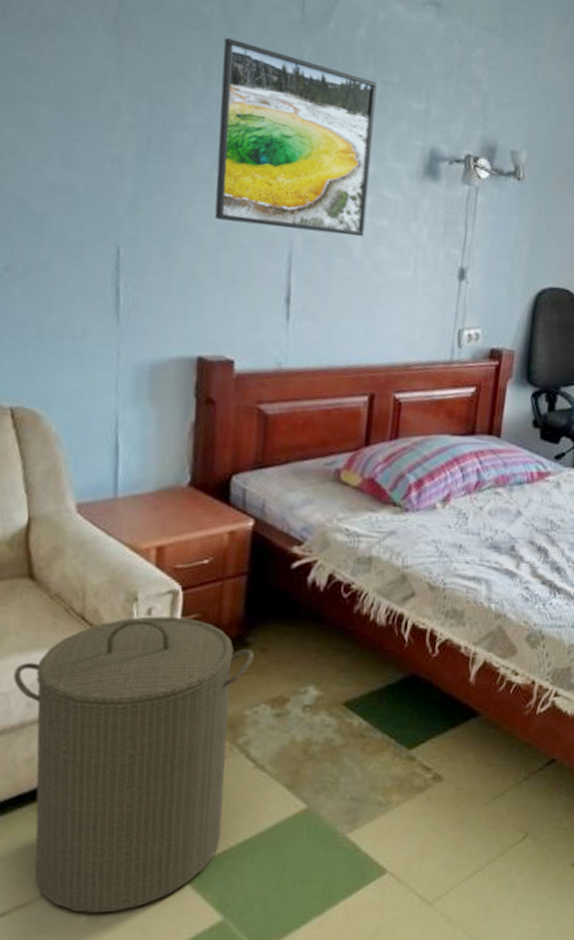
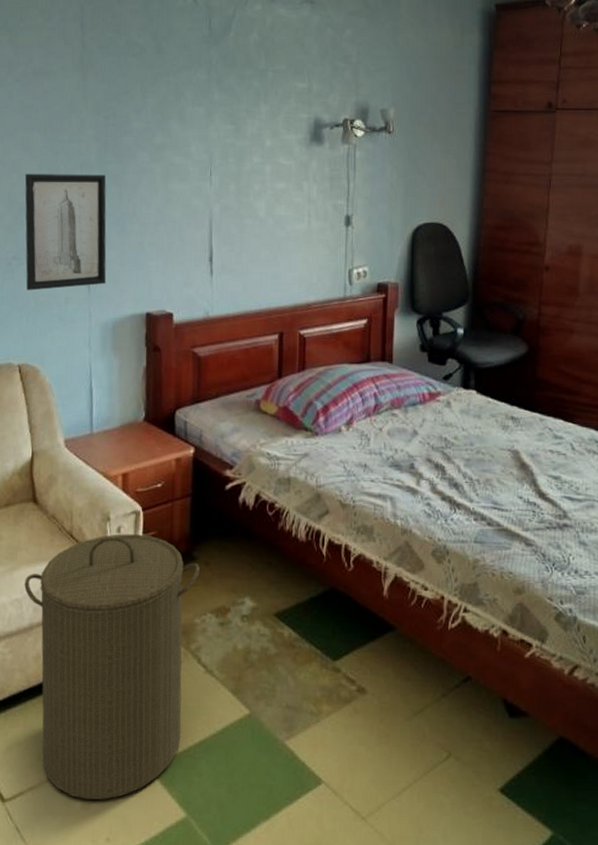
wall art: none [24,159,148,317] -> present [24,174,107,291]
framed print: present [214,38,377,237] -> none [153,59,269,201]

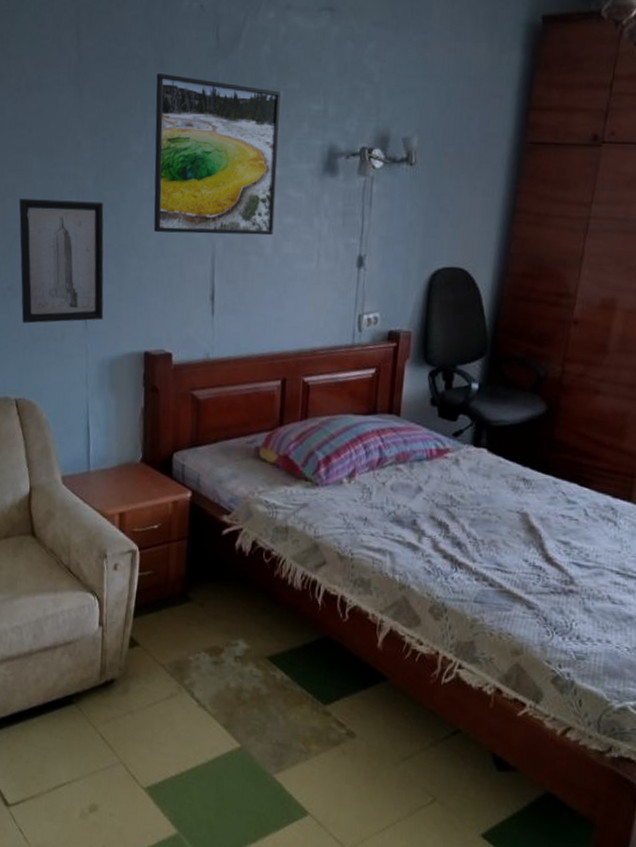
laundry hamper: present [24,534,200,801] -> none [24,571,195,813]
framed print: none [153,59,269,201] -> present [153,73,281,236]

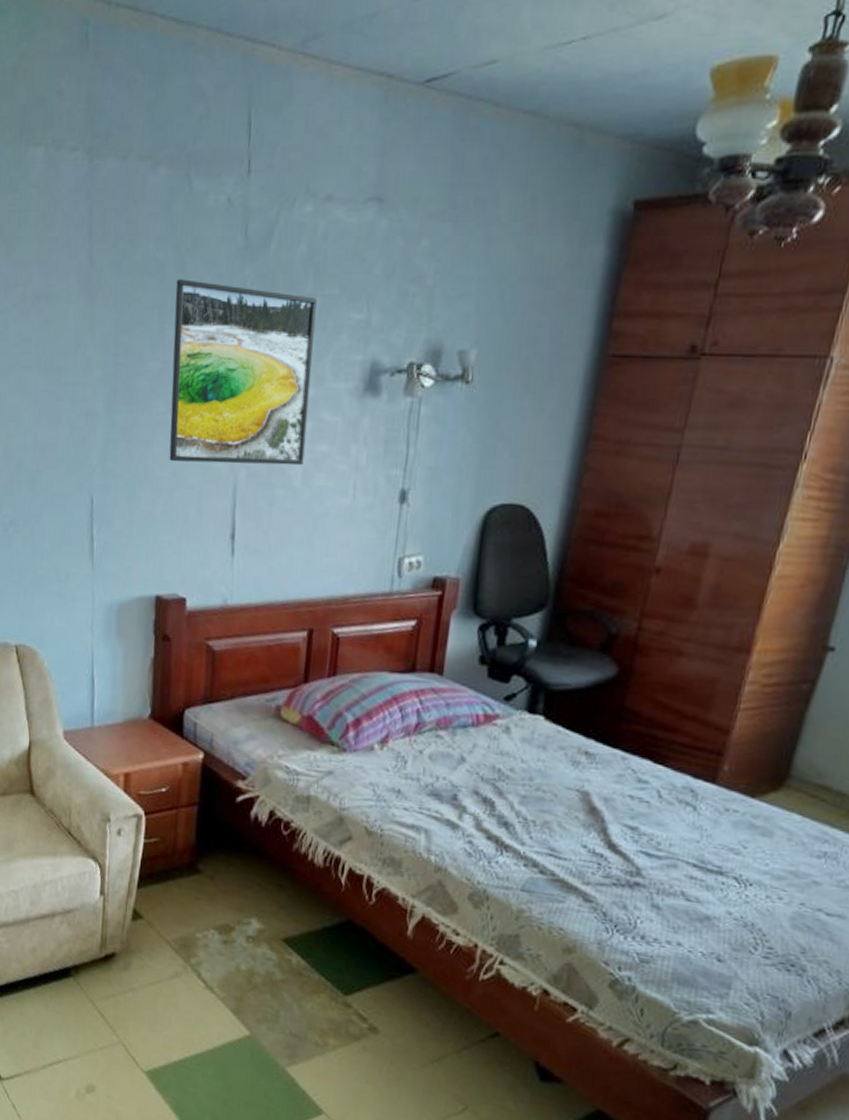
wall art: present [19,198,104,324] -> none [22,423,115,562]

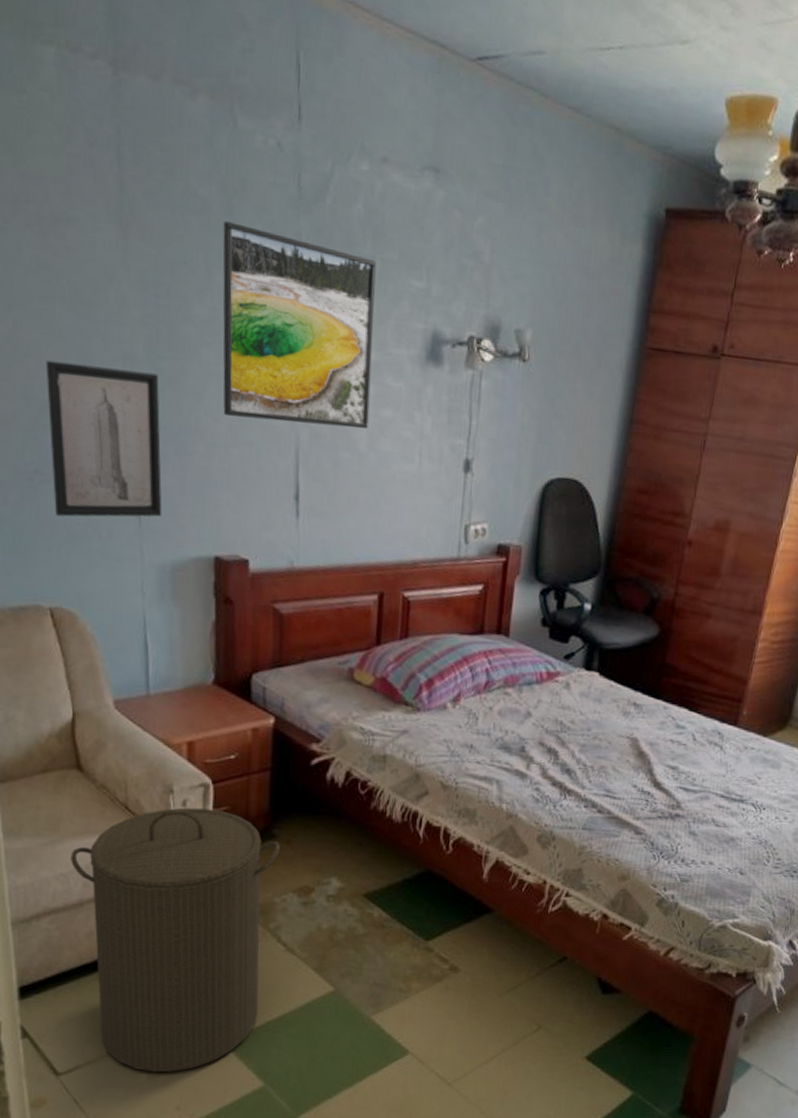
laundry hamper: none [21,836,204,1094] -> present [71,807,280,1073]
wall art: none [22,423,115,562] -> present [45,360,162,517]

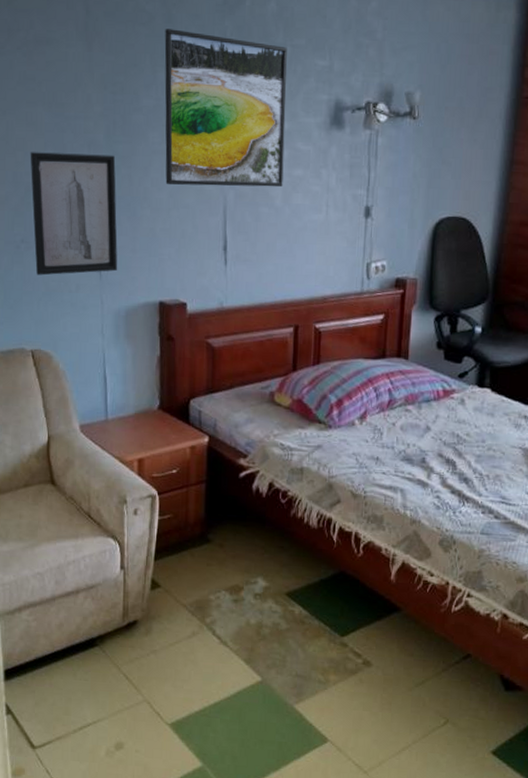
laundry hamper: present [71,807,280,1073] -> none [45,515,214,750]

